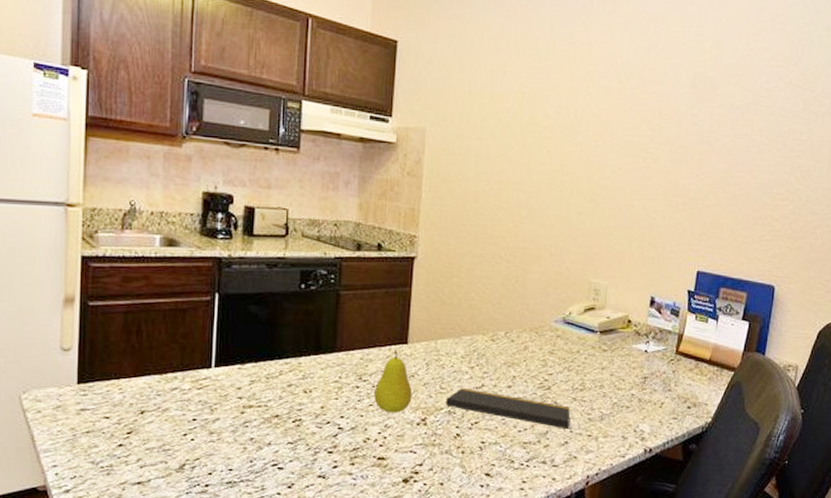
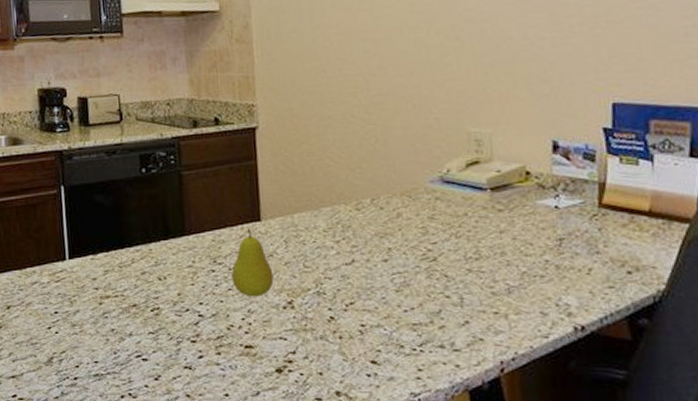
notepad: present [446,387,571,432] -> none [313,264,471,310]

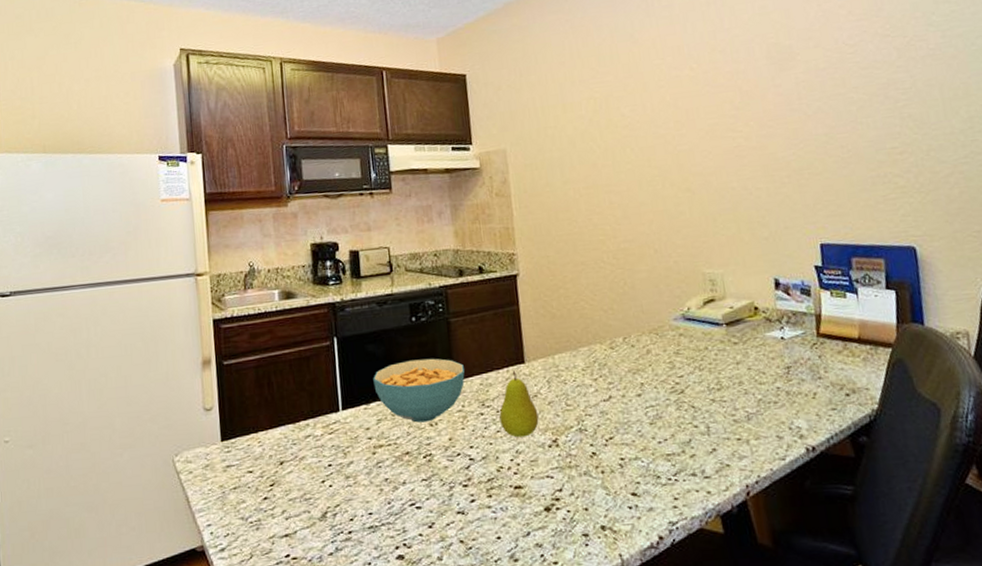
cereal bowl: none [100,211,196,276] -> present [373,358,465,423]

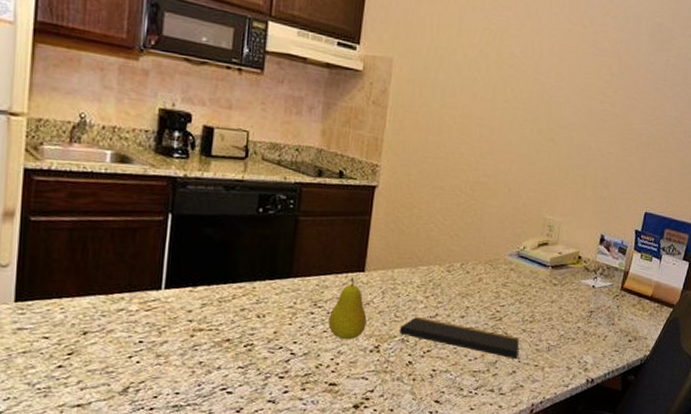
cereal bowl: present [373,358,465,423] -> none [204,250,304,313]
notepad: none [574,401,717,438] -> present [400,316,520,362]

